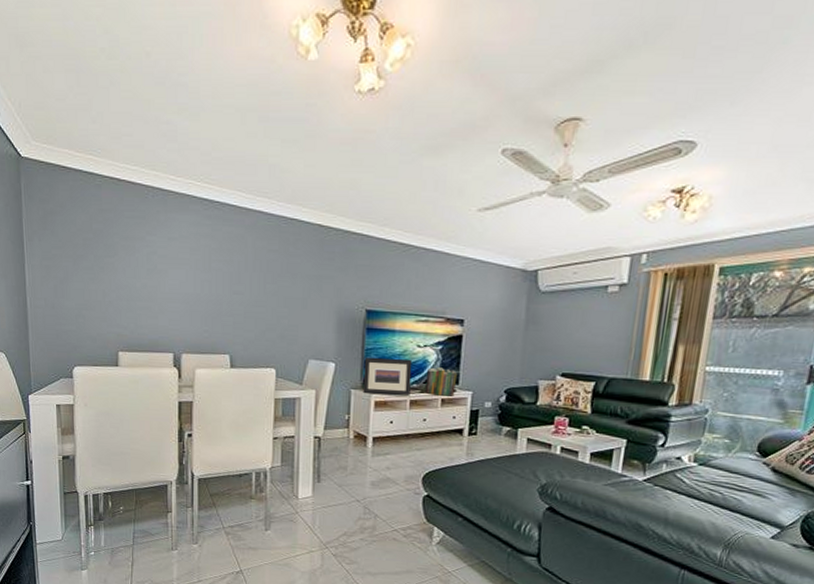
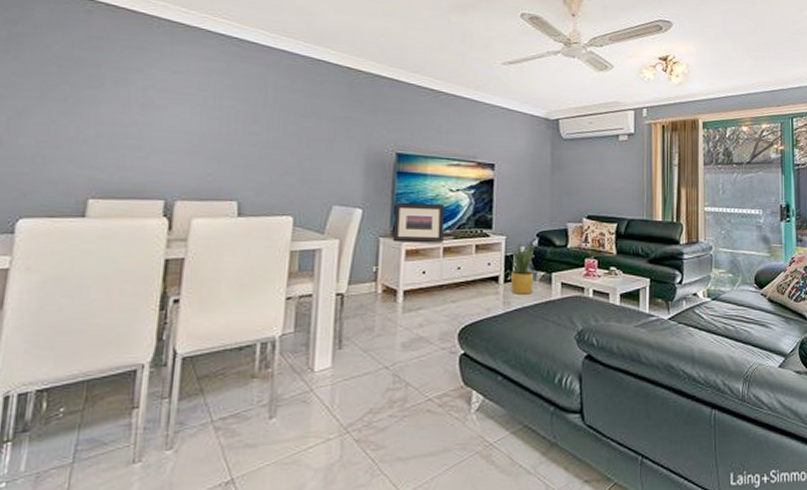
books: present [425,367,458,397] -> none [458,212,491,242]
planter: none [475,398,502,449] -> present [509,243,535,296]

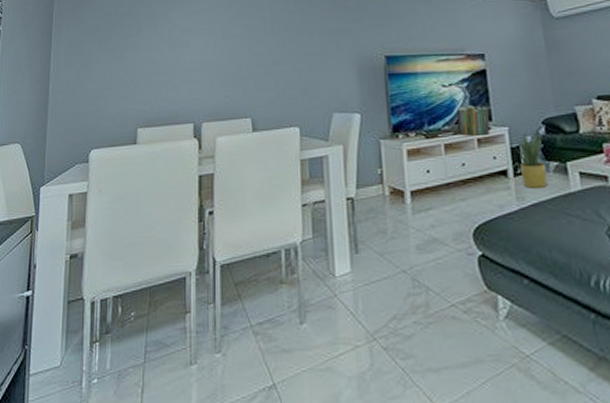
picture frame: present [392,203,445,243] -> none [390,101,443,143]
books: none [458,212,491,242] -> present [457,105,490,136]

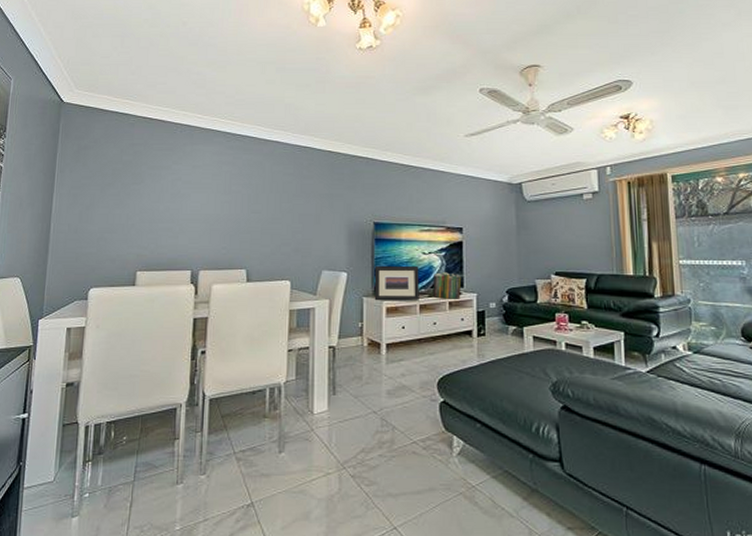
picture frame: none [390,101,443,143] -> present [374,266,419,301]
planter: present [515,132,548,190] -> none [481,299,506,349]

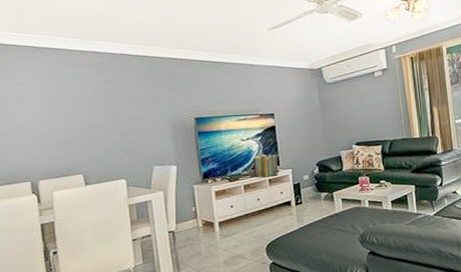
picture frame: present [374,266,419,301] -> none [200,152,243,187]

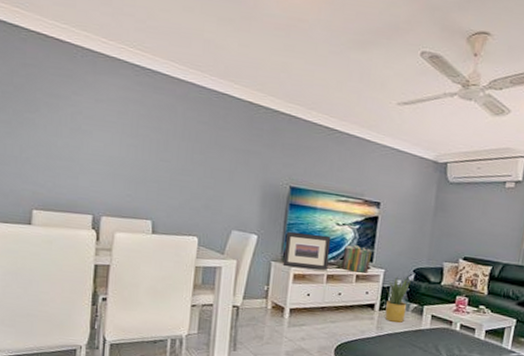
picture frame: none [200,152,243,187] -> present [282,232,331,270]
planter: none [297,171,320,214] -> present [385,277,411,324]

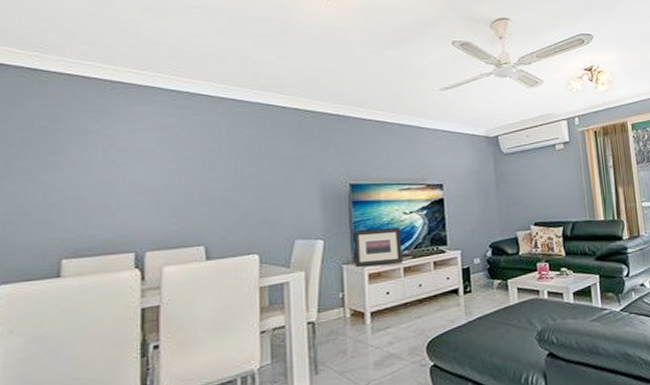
books: present [341,245,372,273] -> none [416,231,445,260]
planter: present [385,277,411,324] -> none [466,254,492,305]

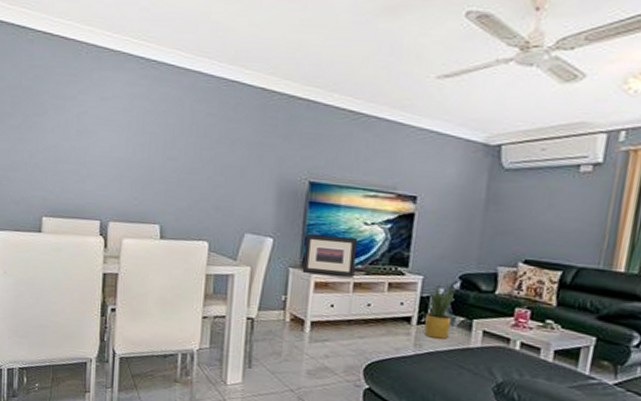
planter: none [466,254,492,305] -> present [424,284,456,341]

